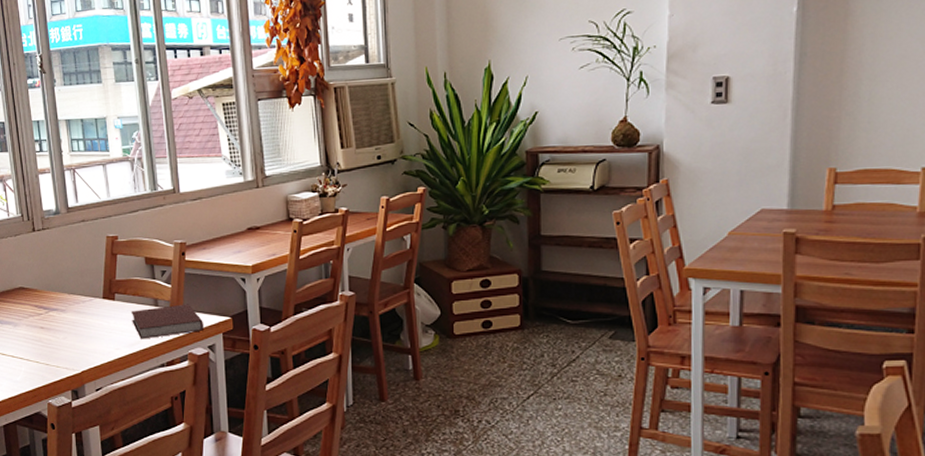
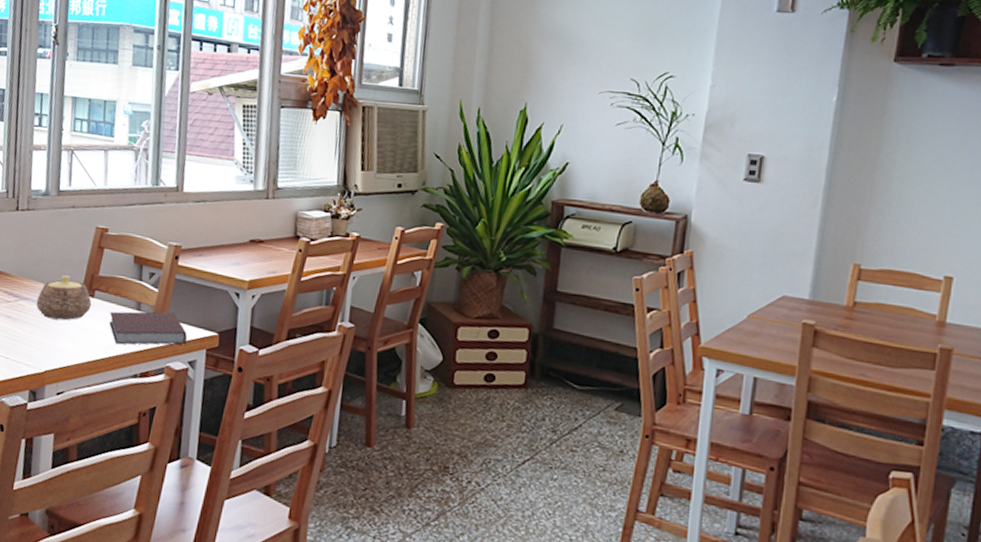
teapot: none [64,284,114,325] -> present [36,275,92,321]

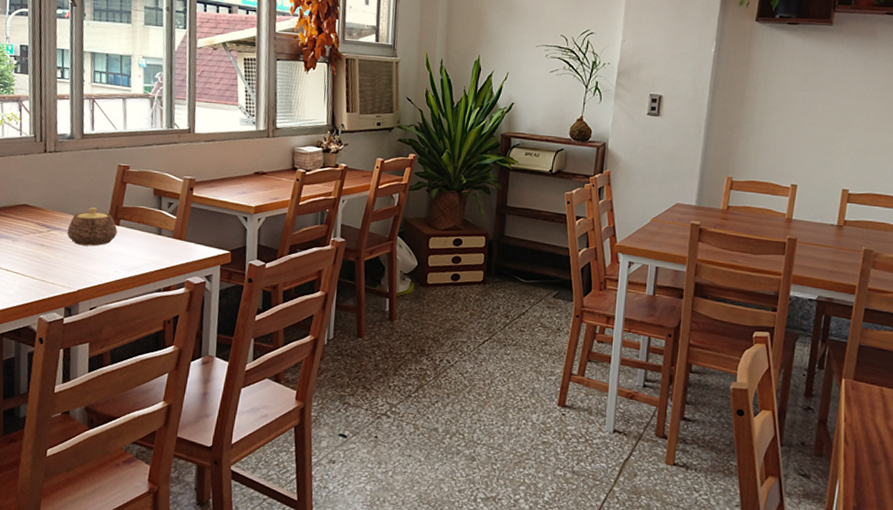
notebook: present [109,311,187,345] -> none [133,235,203,265]

